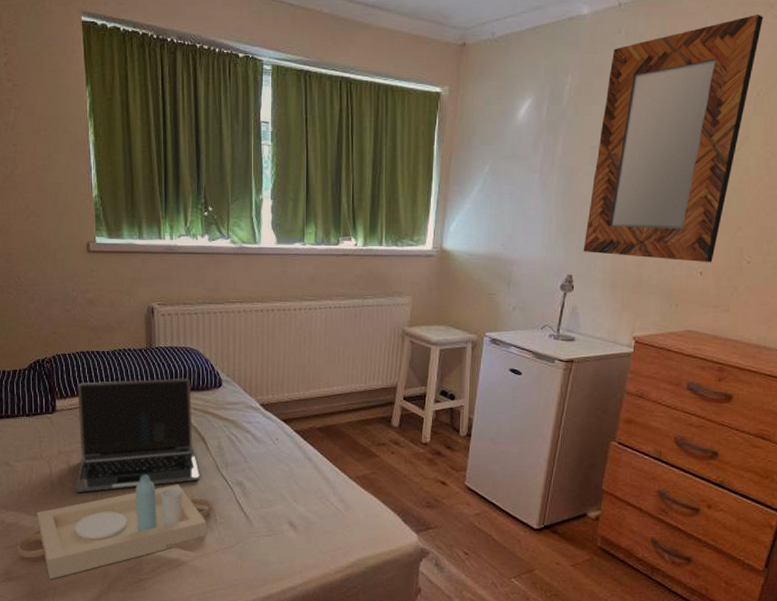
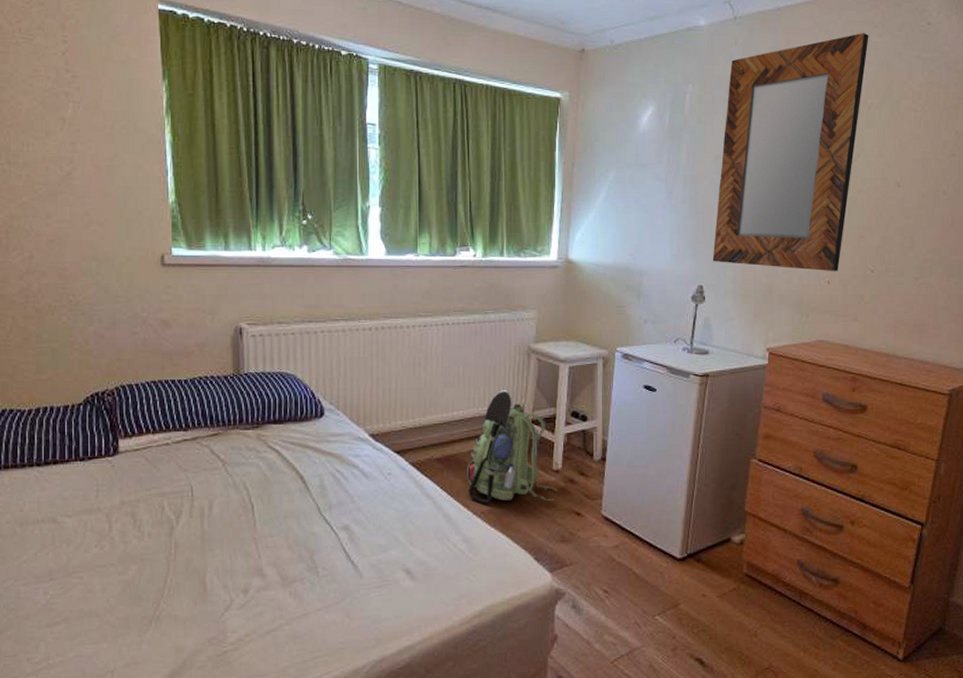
serving tray: present [17,474,212,580] -> none [64,523,313,662]
laptop: present [75,378,200,493] -> none [142,407,298,550]
backpack: none [344,369,425,471] -> present [466,390,557,503]

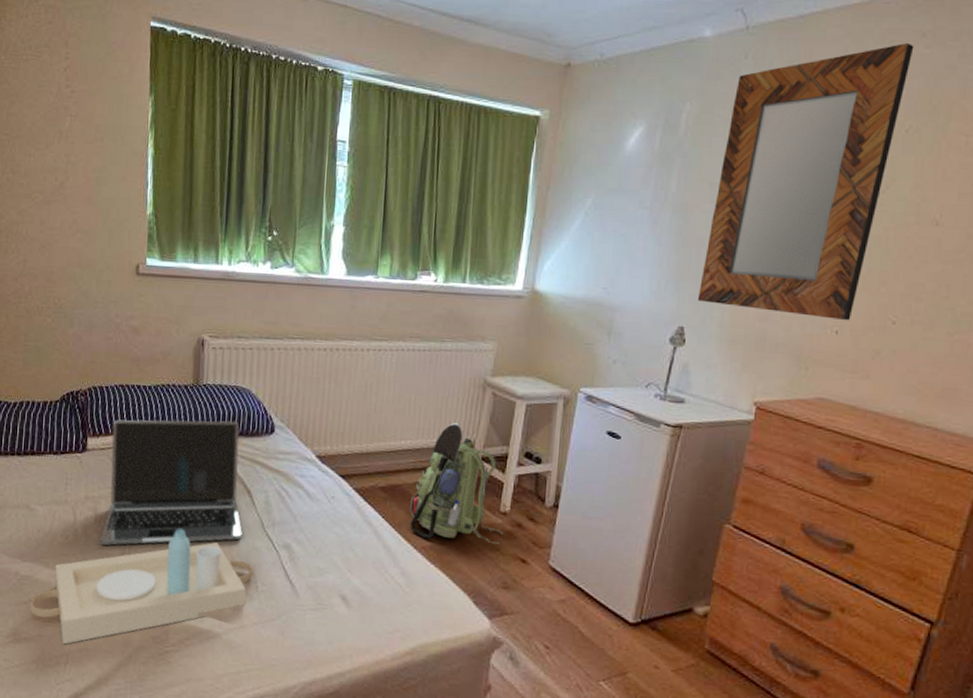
serving tray: none [64,523,313,662] -> present [30,529,254,645]
laptop: none [142,407,298,550] -> present [100,419,242,546]

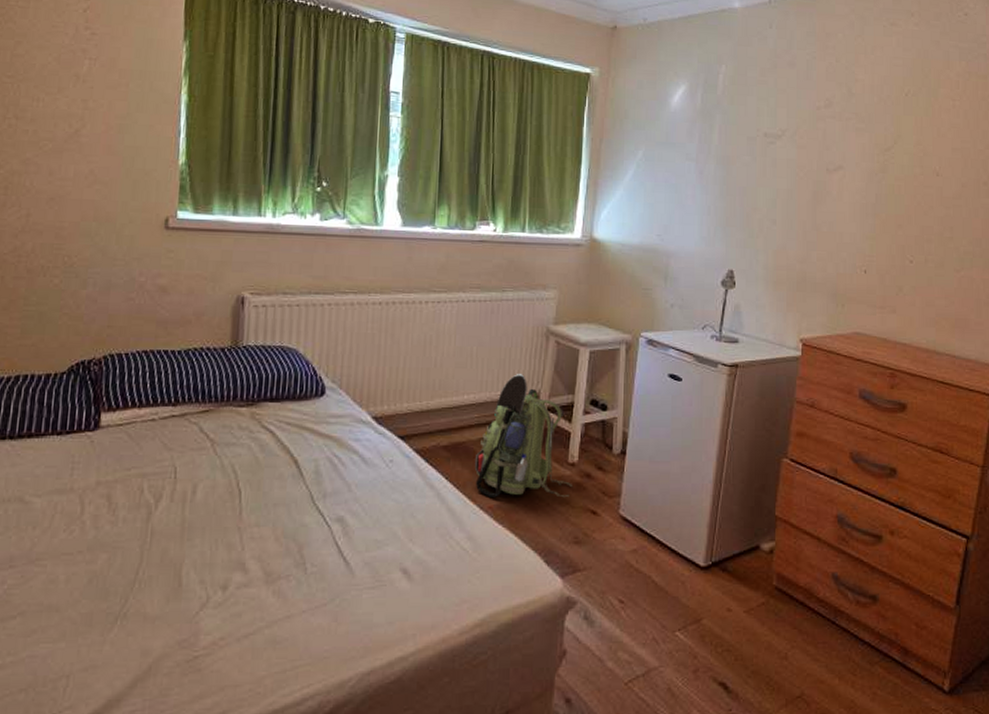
serving tray: present [30,529,254,645] -> none [19,510,302,664]
laptop: present [100,419,242,546] -> none [114,384,288,537]
home mirror: present [697,43,914,320] -> none [743,21,906,260]

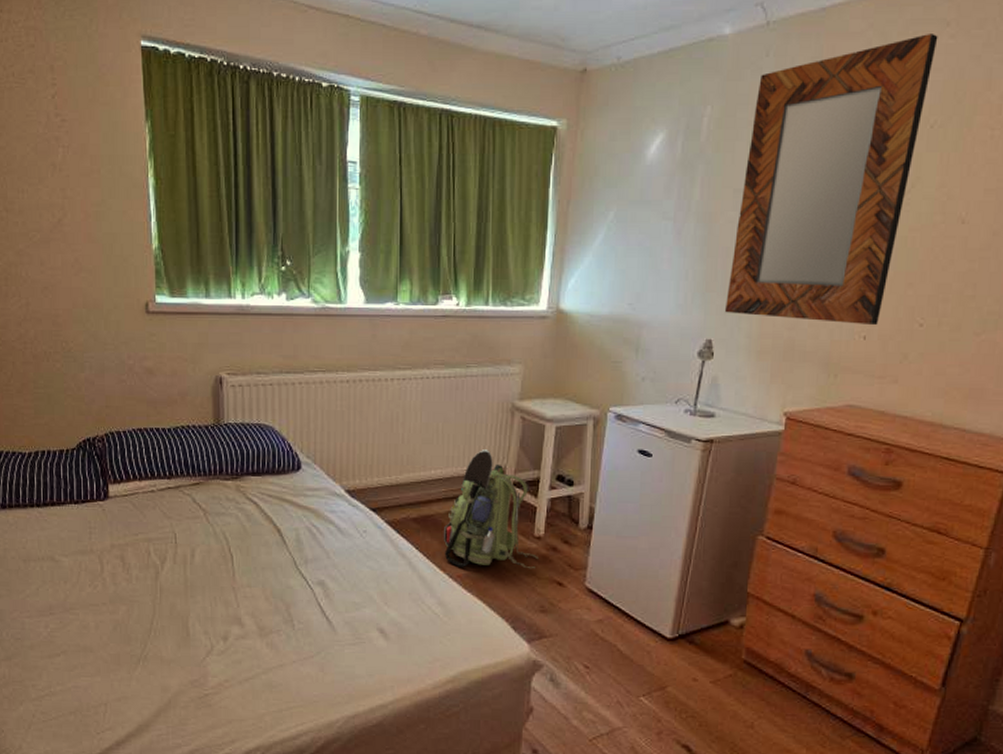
home mirror: none [743,21,906,260] -> present [724,34,938,325]

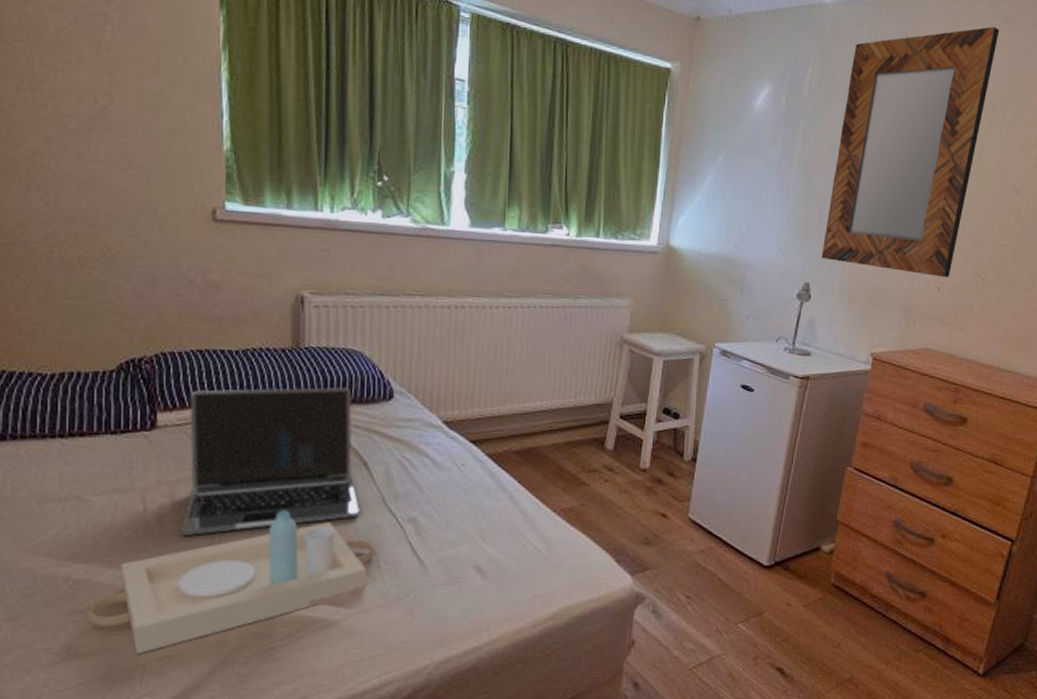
serving tray: none [63,572,289,694] -> present [88,510,375,655]
laptop: none [130,459,275,593] -> present [181,387,360,536]
backpack: present [443,450,538,569] -> none [547,381,643,502]

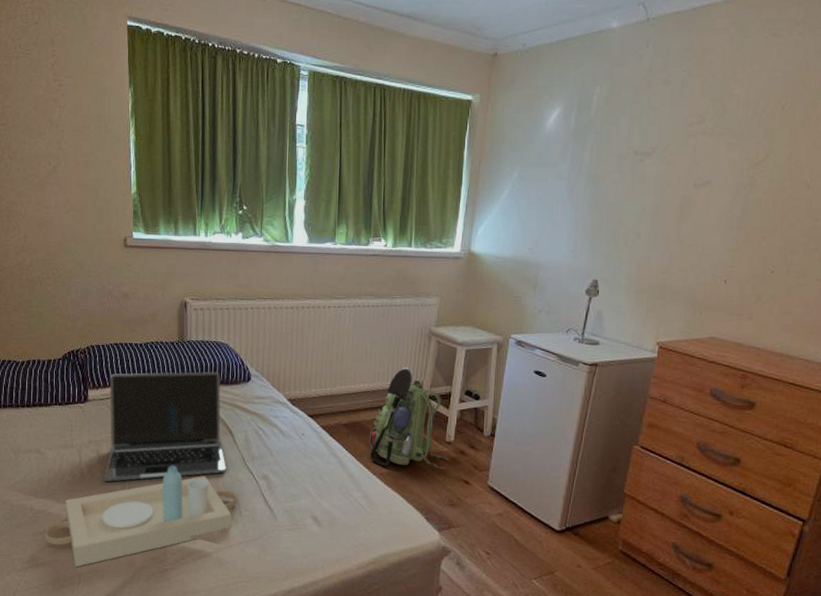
backpack: none [547,381,643,502] -> present [369,368,449,469]
home mirror: present [821,26,1000,277] -> none [608,31,789,271]

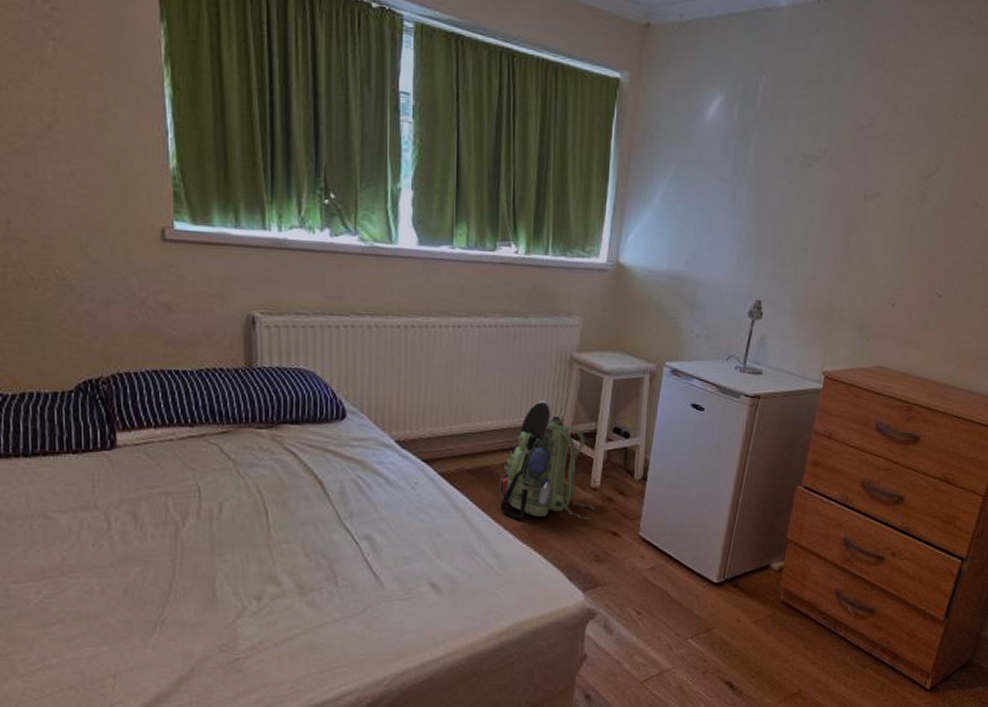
serving tray: present [45,465,237,567] -> none [60,528,332,665]
laptop: present [104,371,226,482] -> none [144,407,316,552]

